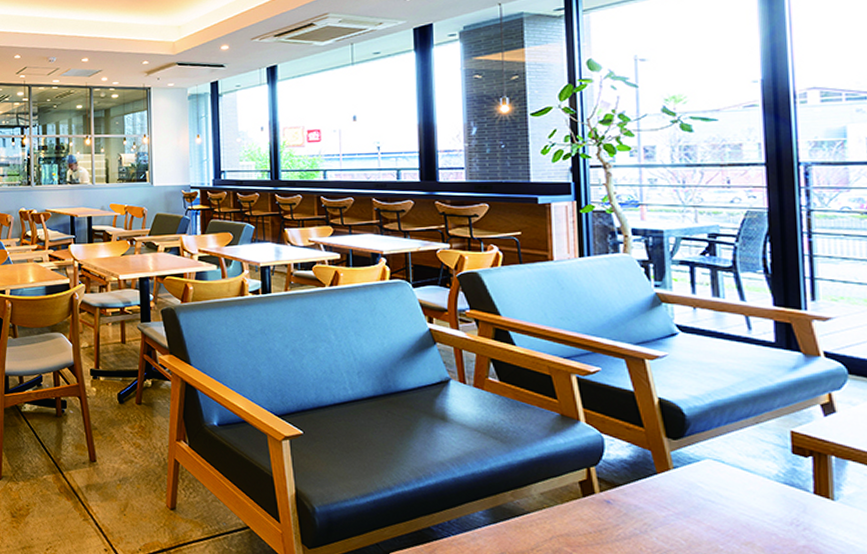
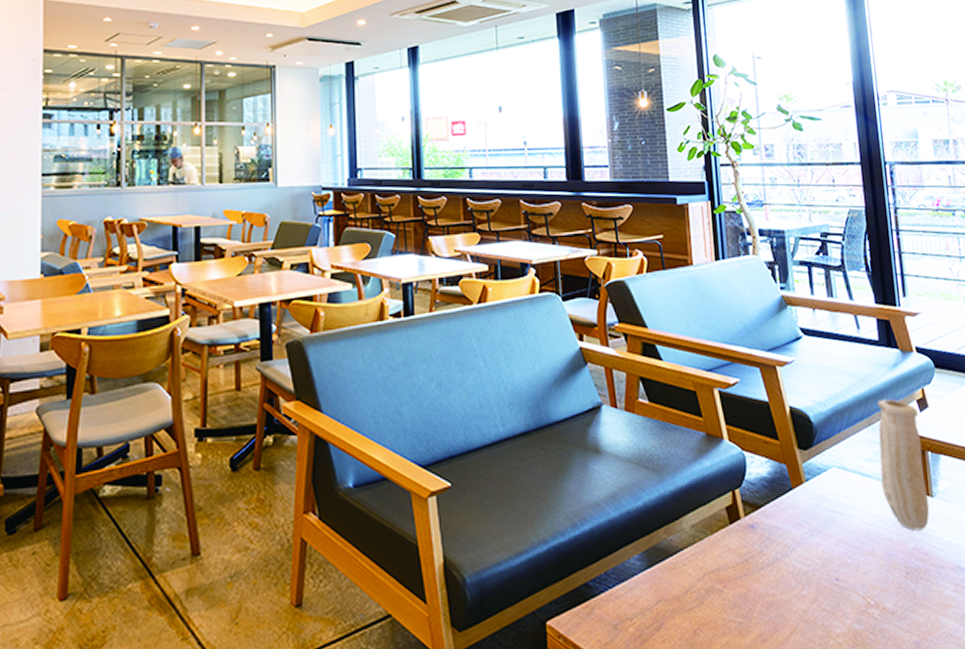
vase: none [767,400,829,530] -> present [877,399,930,531]

